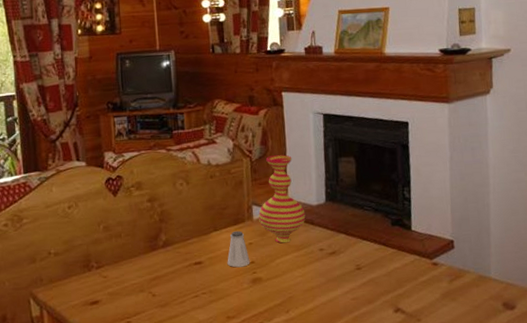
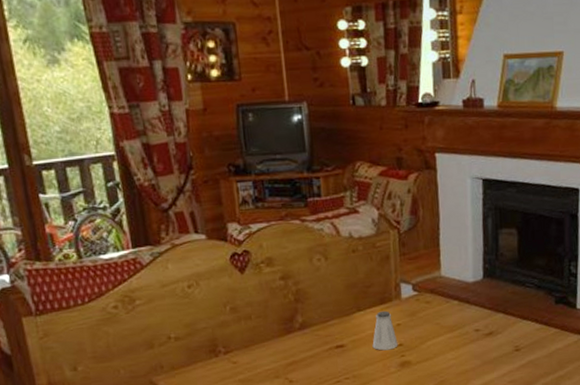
vase: present [258,155,306,243] -> none [407,226,461,324]

